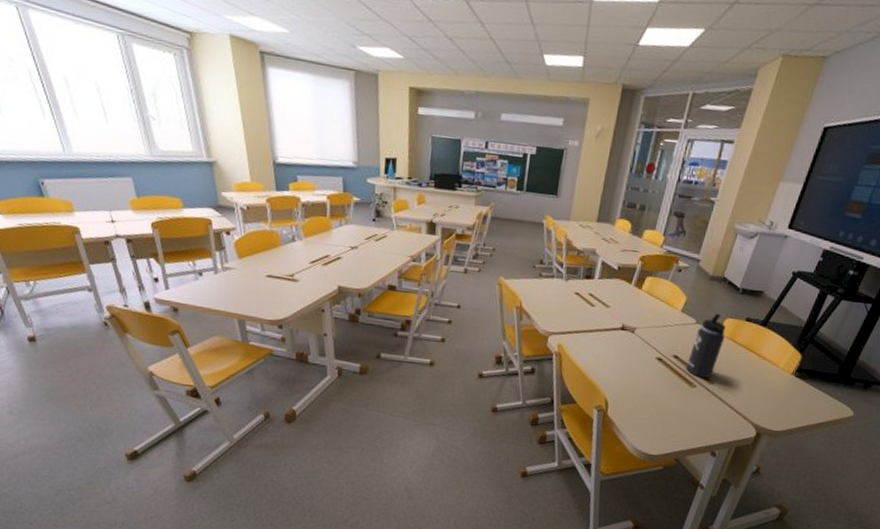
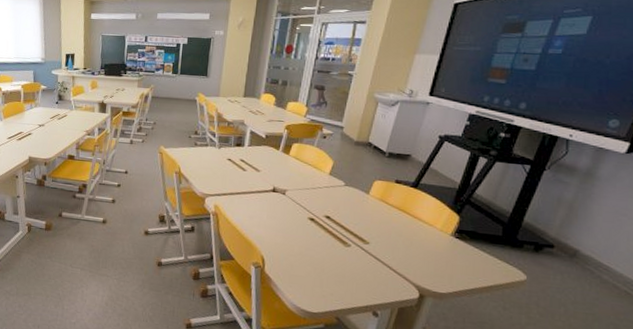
thermos bottle: present [686,313,726,379] -> none [339,175,376,239]

